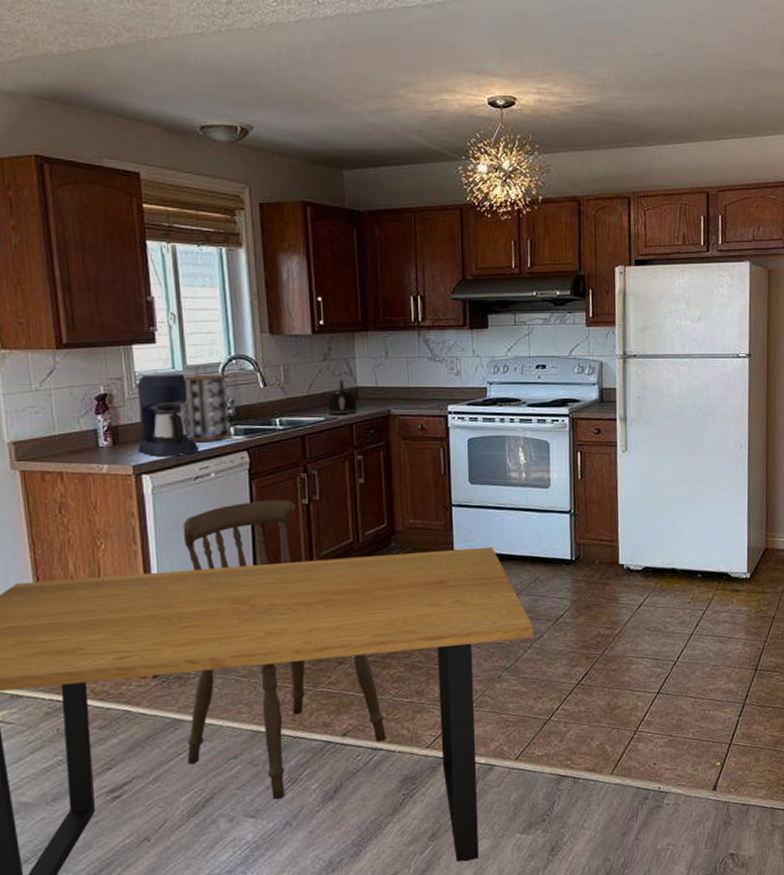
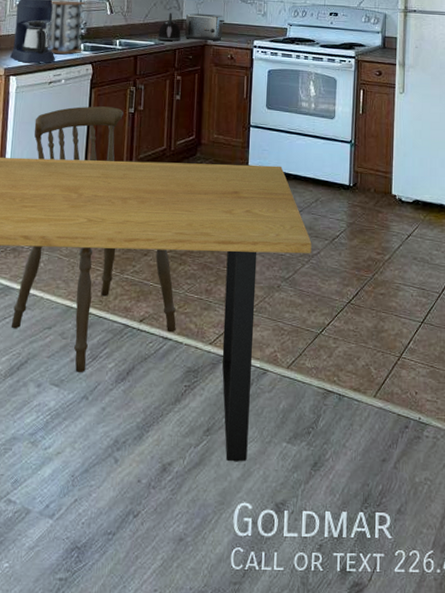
toaster: none [360,378,411,411] -> present [185,13,225,42]

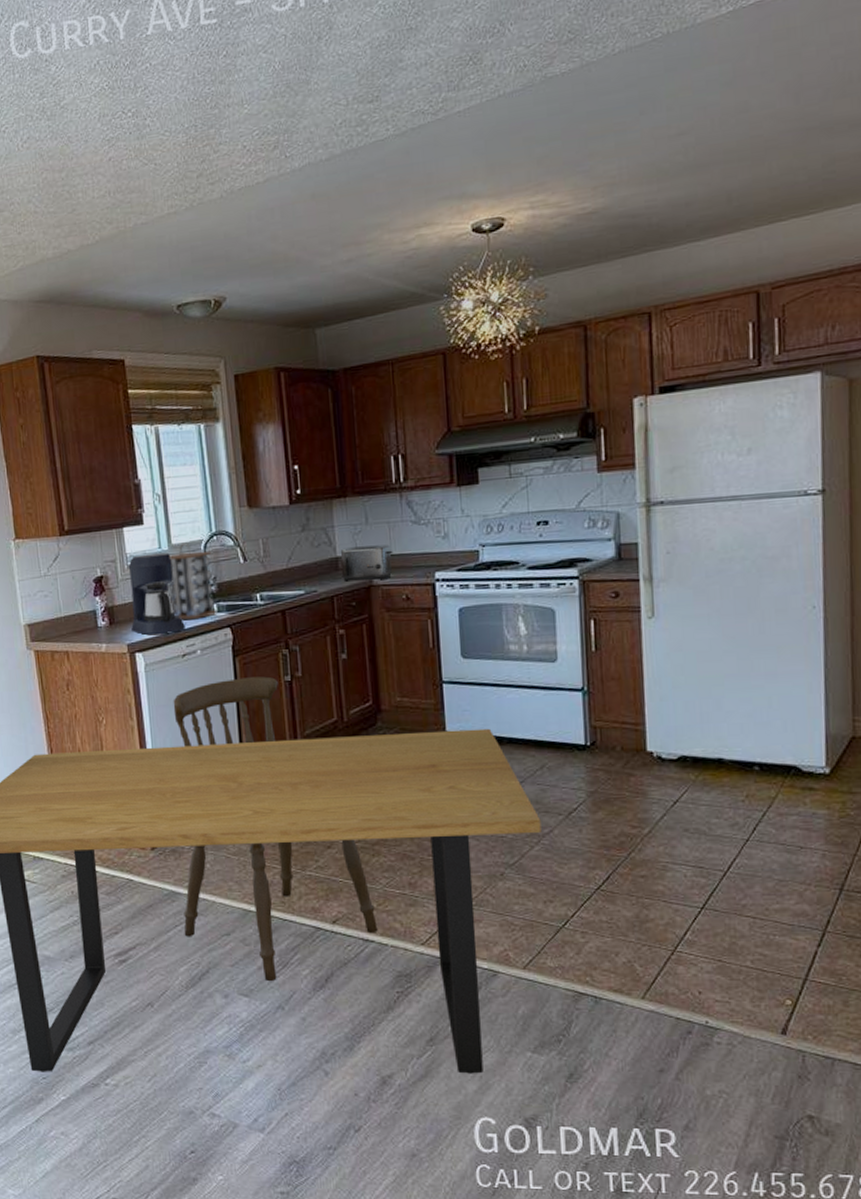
kettle: present [158,12,181,42] -> none [308,550,338,589]

